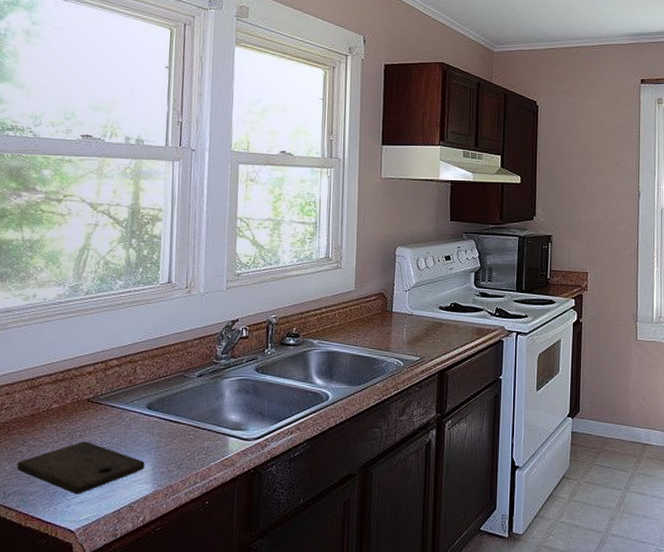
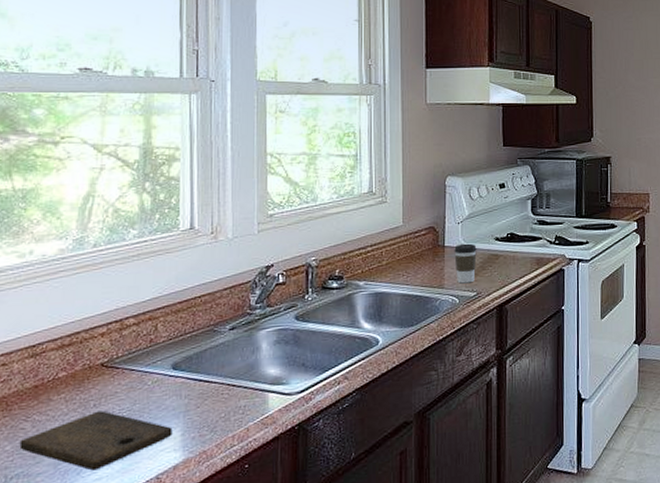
coffee cup: none [401,310,422,348] -> present [454,243,477,284]

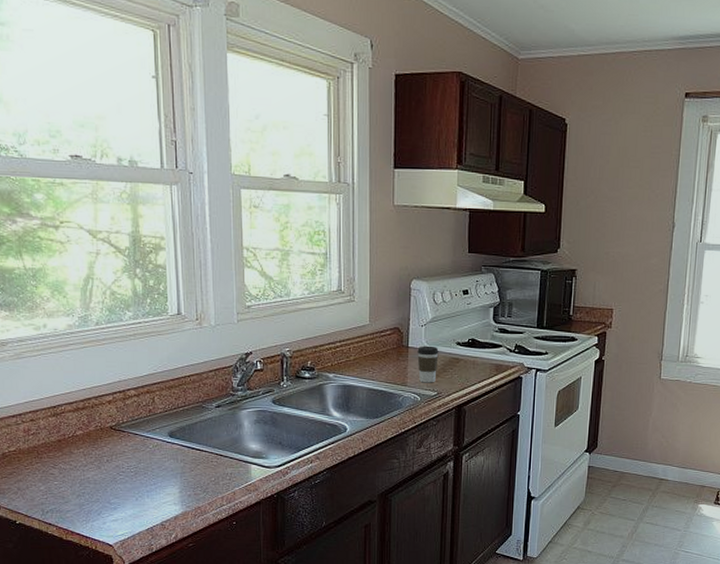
cutting board: present [19,410,173,471] -> none [51,466,172,513]

